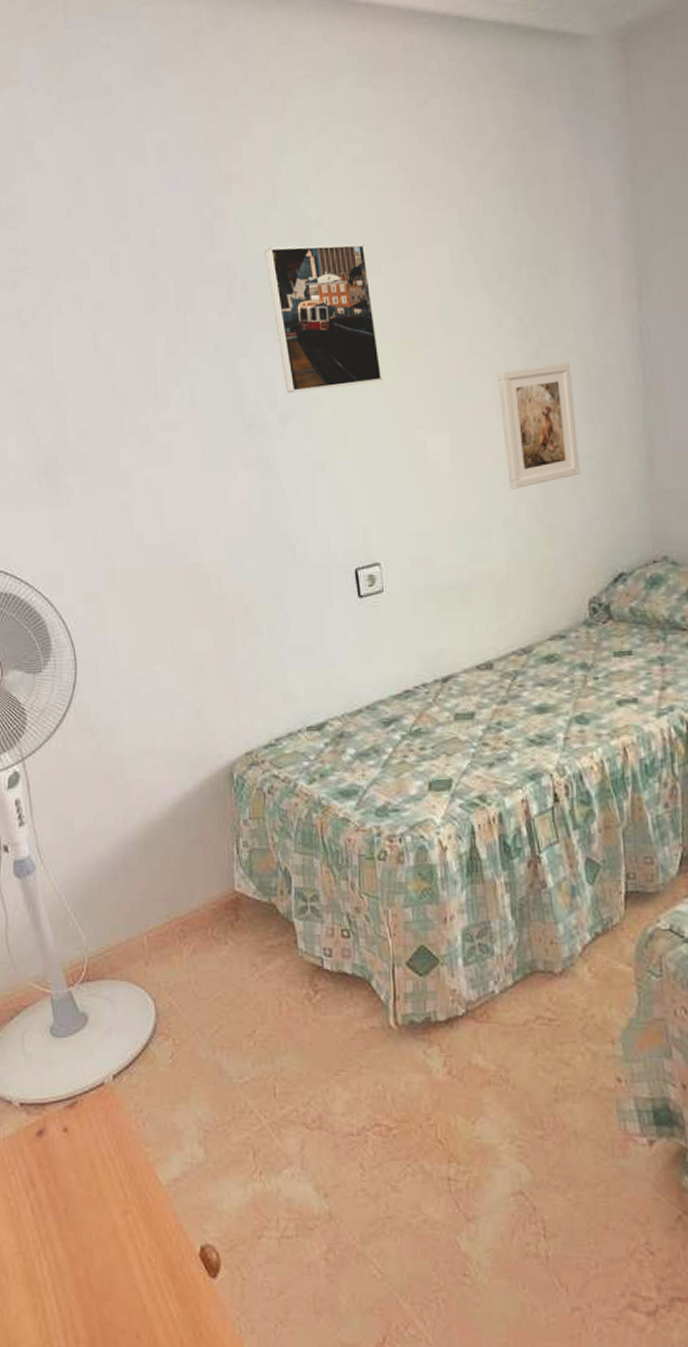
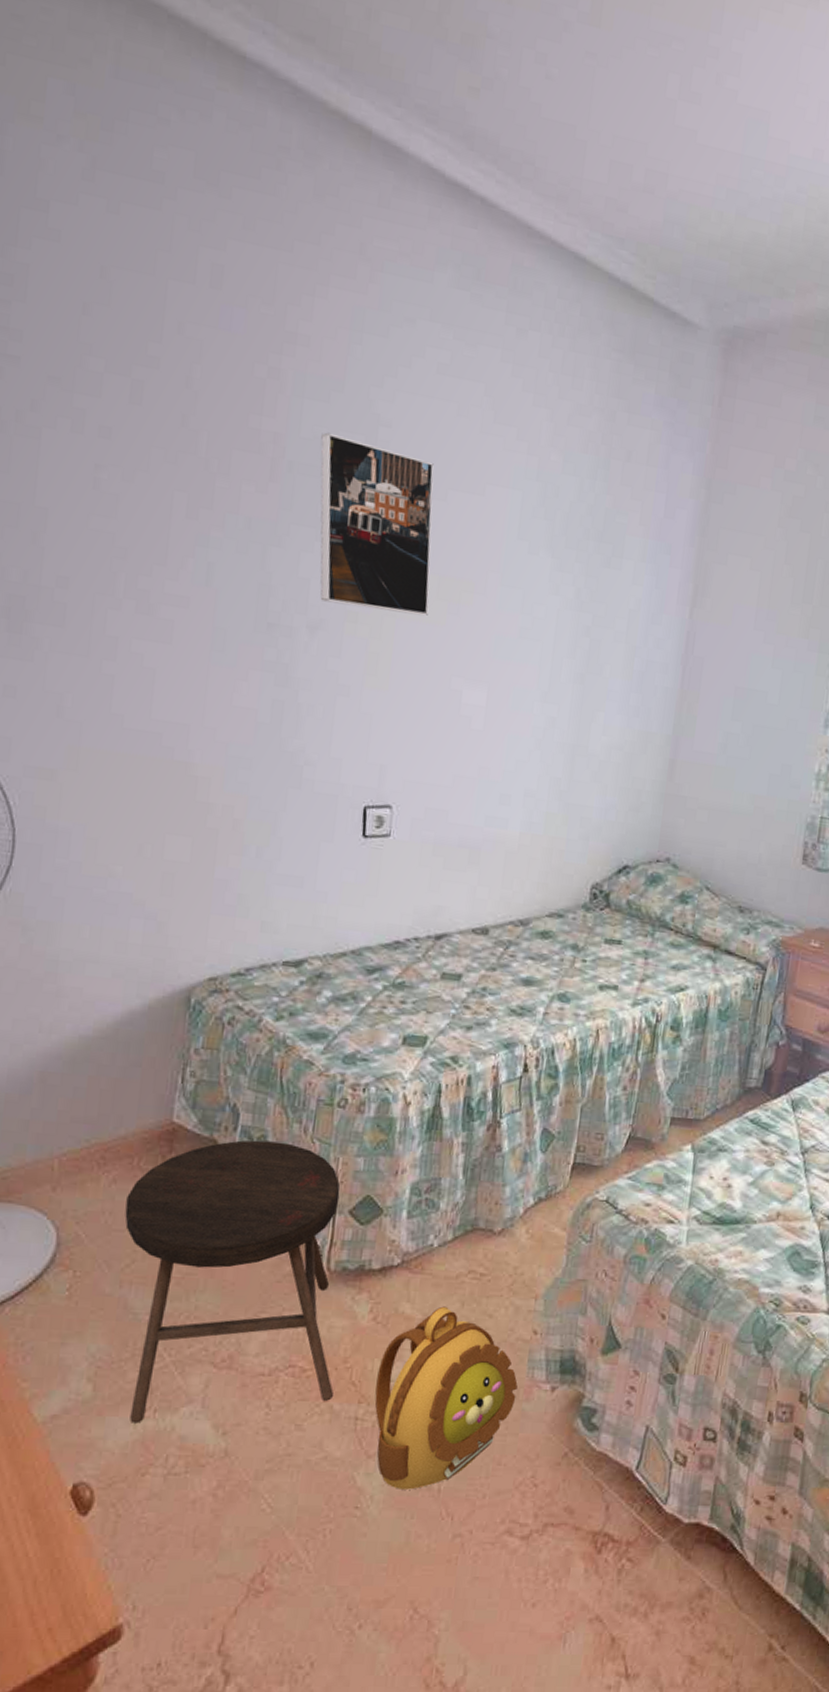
stool: none [207,900,422,1186] -> present [125,1140,340,1424]
backpack: none [462,1056,612,1256] -> present [374,1306,518,1490]
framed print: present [497,362,580,489] -> none [537,639,618,763]

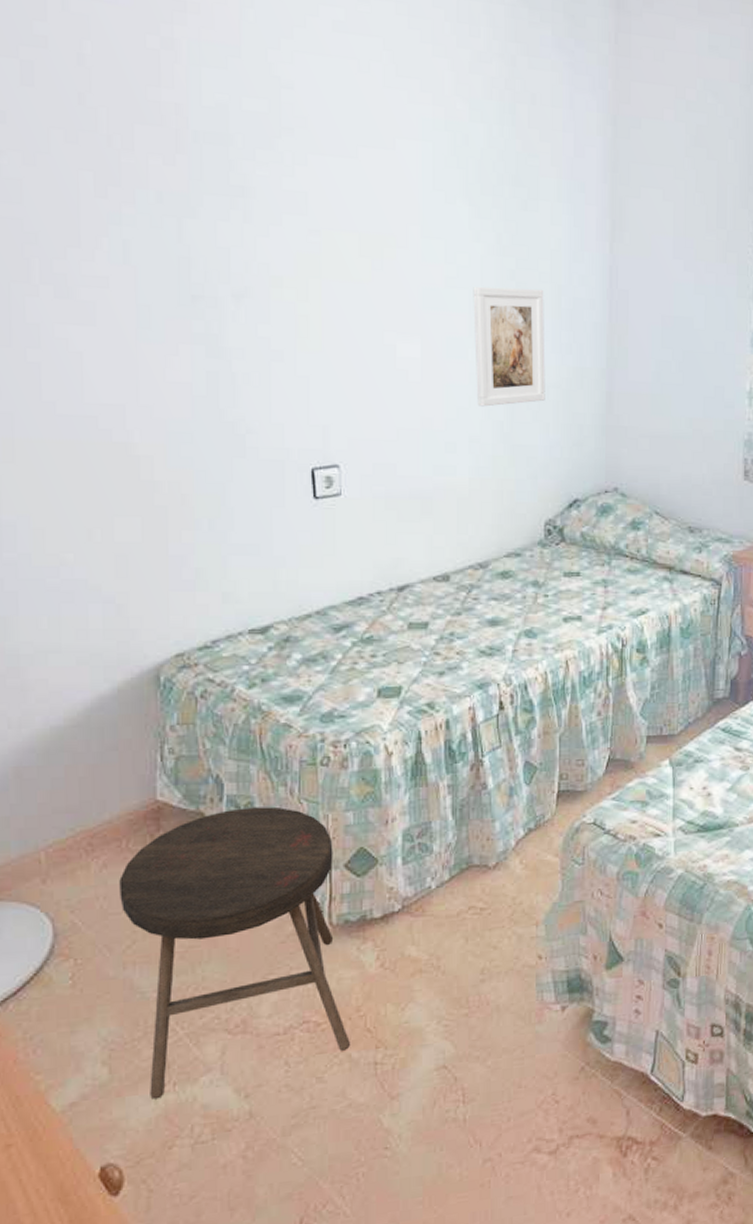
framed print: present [320,432,434,616] -> none [224,99,353,275]
backpack: present [374,1306,518,1490] -> none [391,944,529,1125]
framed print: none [537,639,618,763] -> present [473,286,545,407]

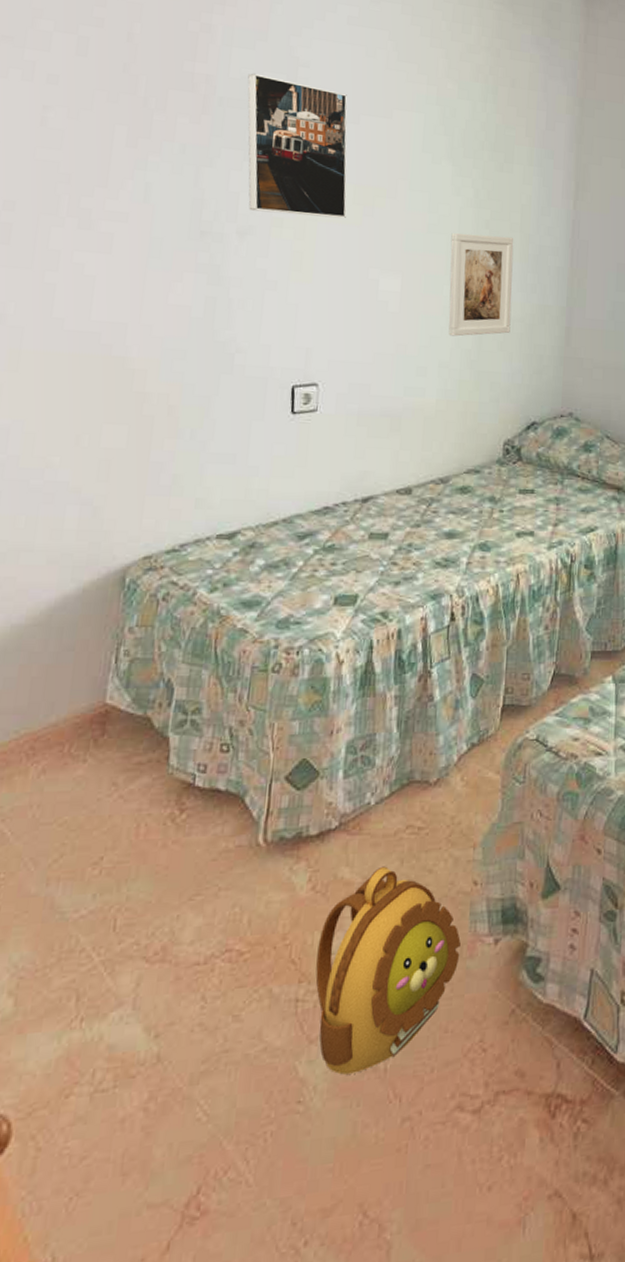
stool: present [119,806,350,1100] -> none [53,713,276,1038]
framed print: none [224,99,353,275] -> present [247,73,348,219]
backpack: none [391,944,529,1125] -> present [315,866,461,1075]

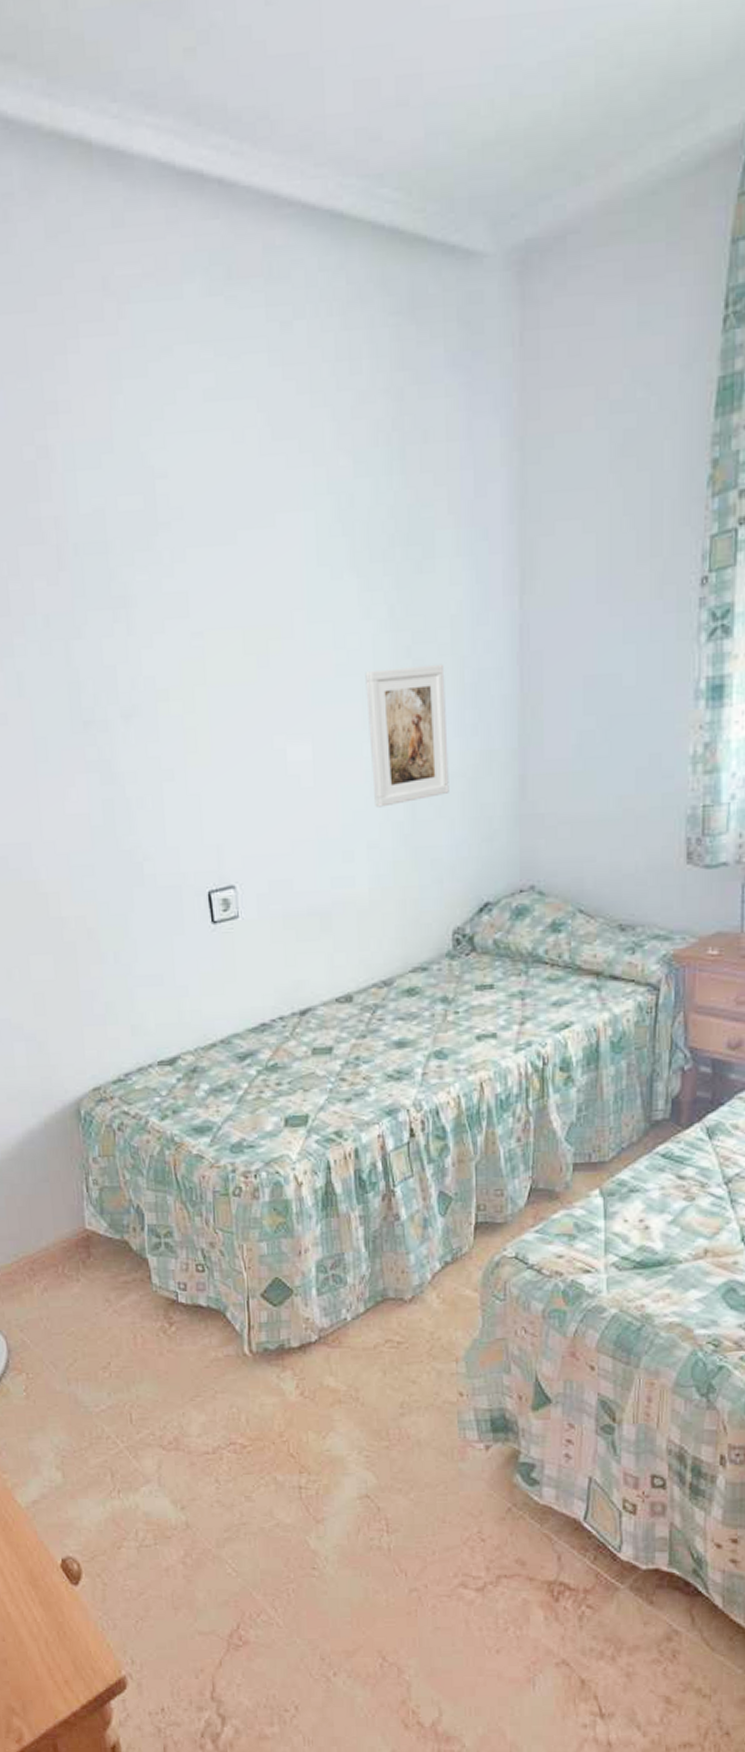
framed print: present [247,73,348,219] -> none [100,501,238,686]
backpack: present [315,866,461,1075] -> none [313,1376,451,1550]

